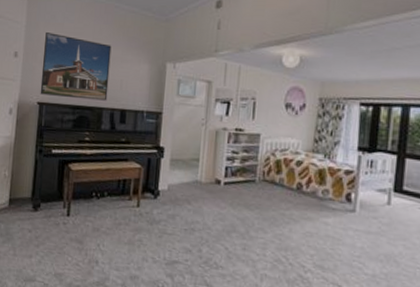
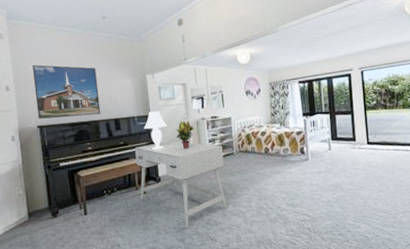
desk: none [131,148,242,263] -> present [134,140,227,228]
table lamp: none [151,108,179,157] -> present [143,111,167,150]
potted plant: none [187,126,212,163] -> present [176,120,195,149]

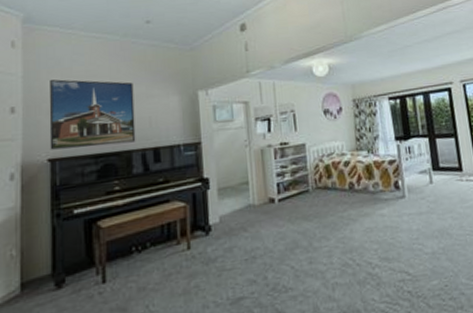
desk: present [134,140,227,228] -> none [178,175,301,298]
table lamp: present [143,111,167,150] -> none [191,136,222,189]
potted plant: present [176,120,195,149] -> none [233,148,259,187]

